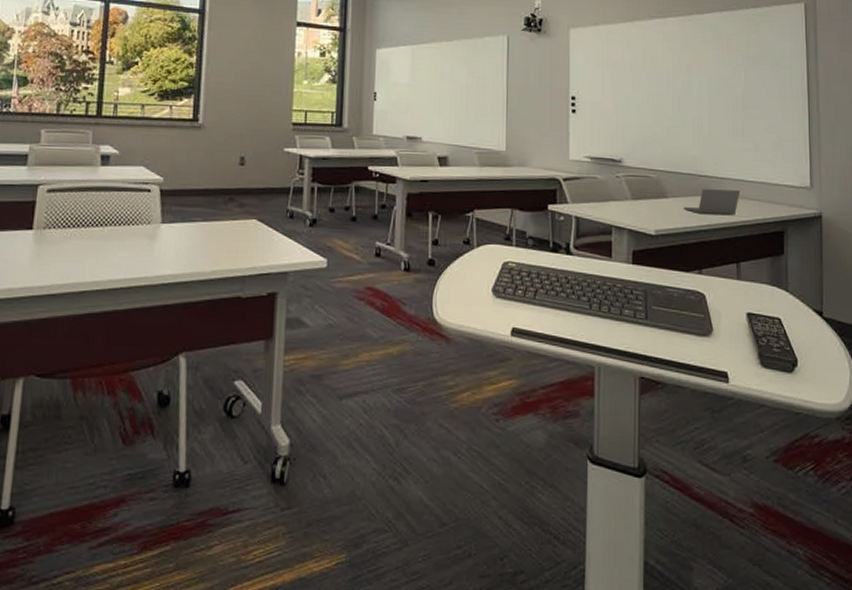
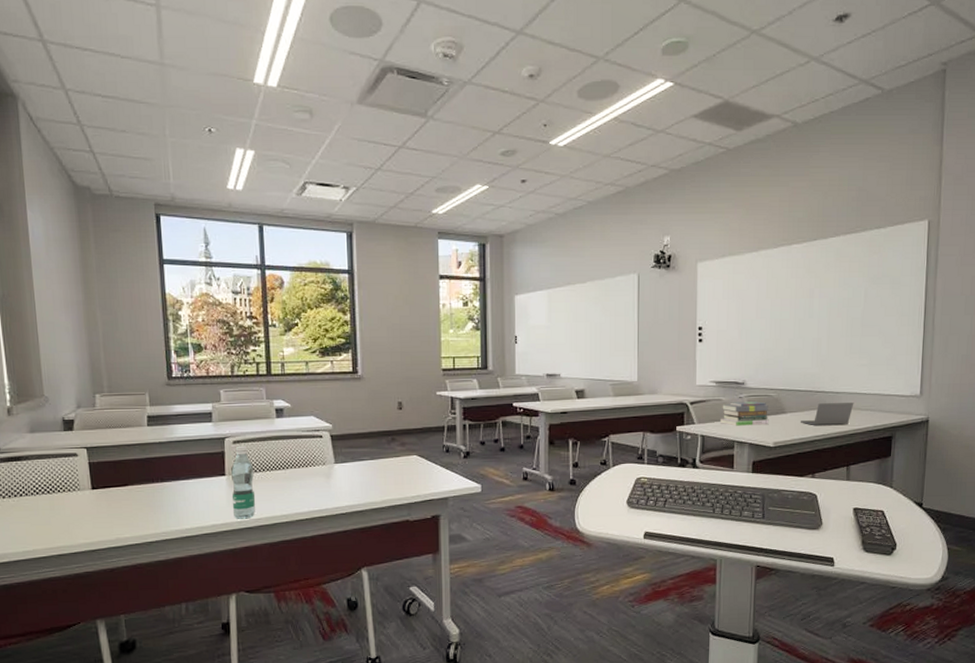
bottle: none [34,195,68,285] -> present [231,445,256,520]
books: none [596,181,649,210] -> present [720,401,769,426]

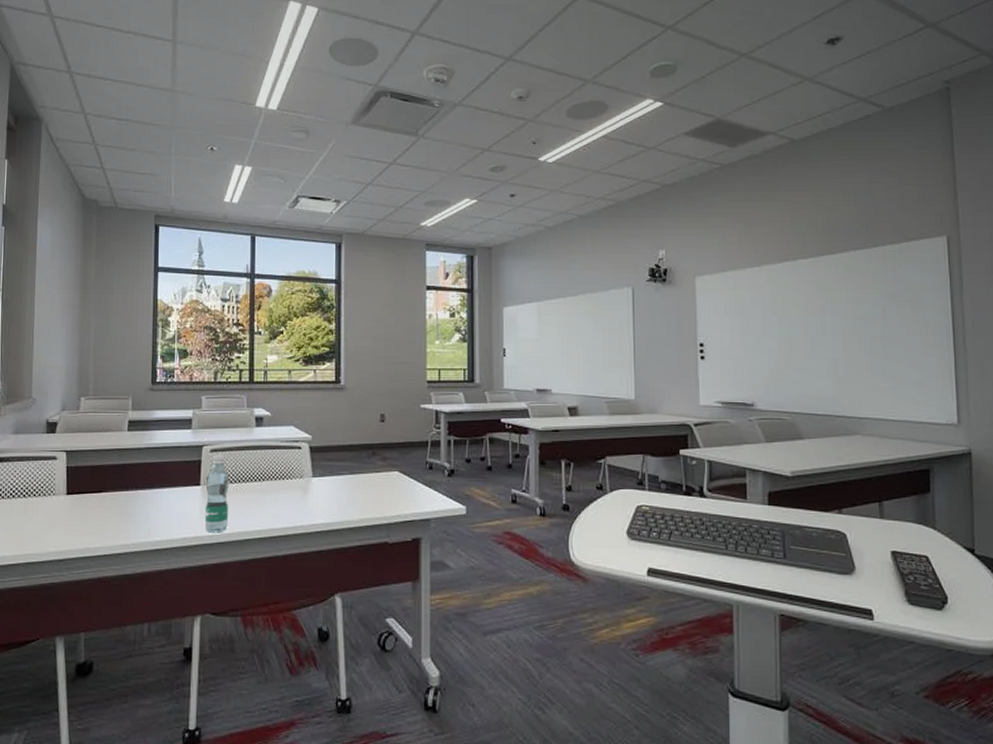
books: present [720,401,769,426] -> none [729,425,784,452]
laptop computer: present [801,403,854,426] -> none [821,429,881,455]

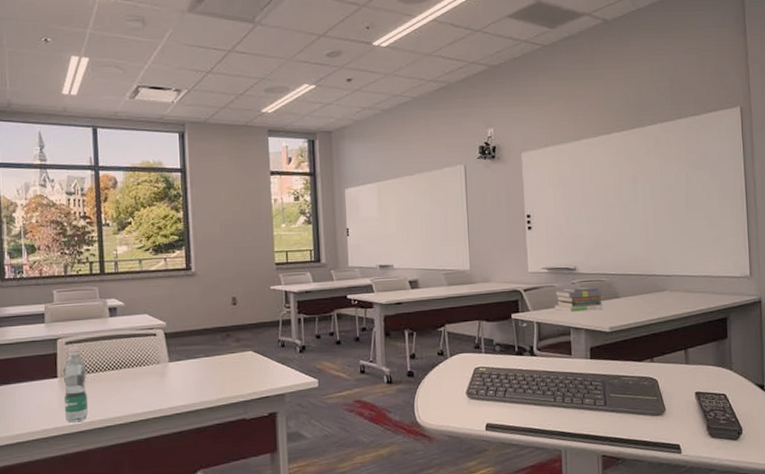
books: none [729,425,784,452] -> present [555,286,603,312]

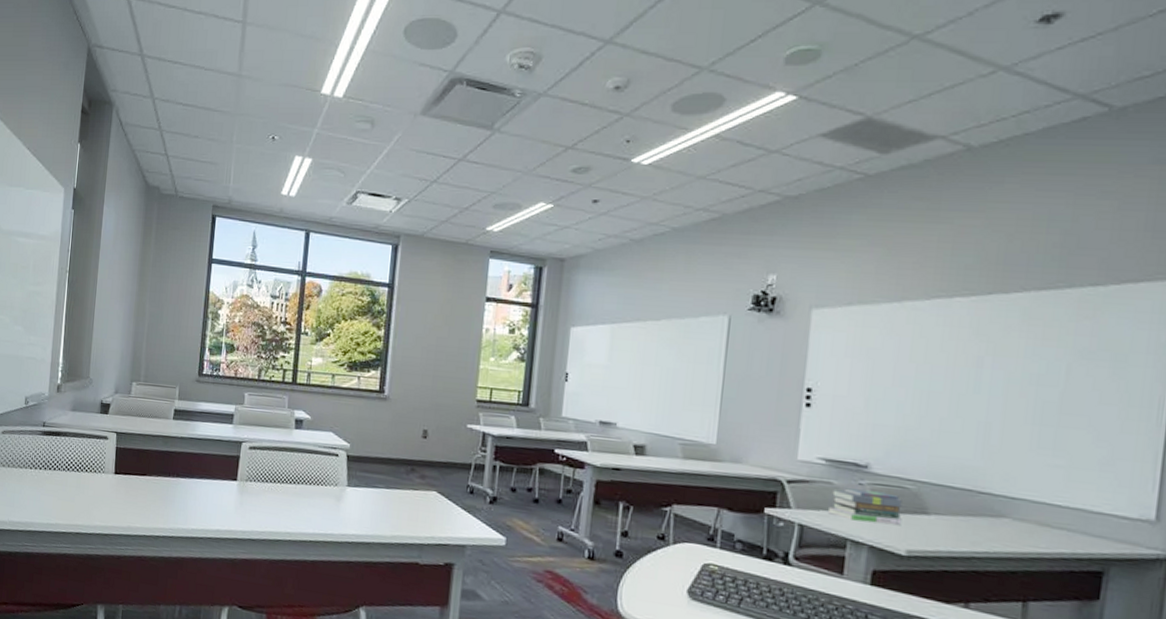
bottle: present [63,346,89,424] -> none [238,452,266,531]

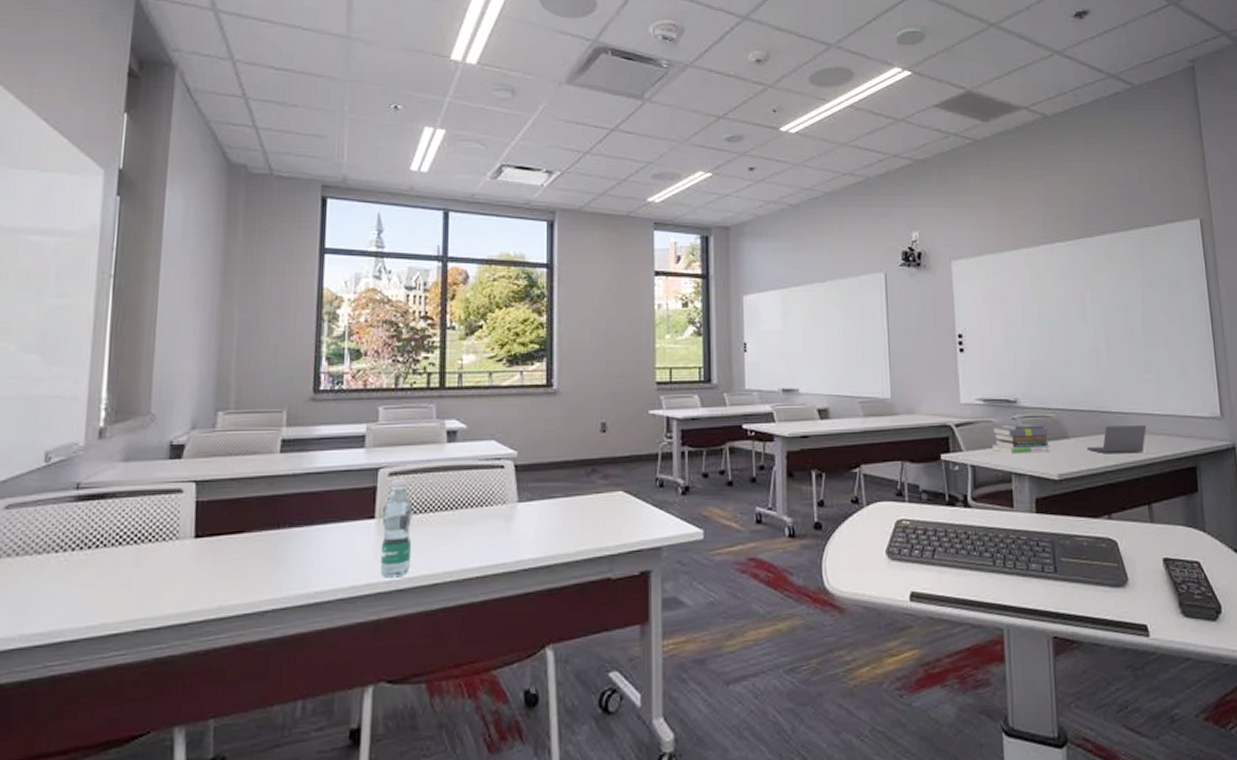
bottle: none [238,452,266,531] -> present [379,478,413,580]
laptop computer: none [951,509,1041,545] -> present [1087,425,1147,454]

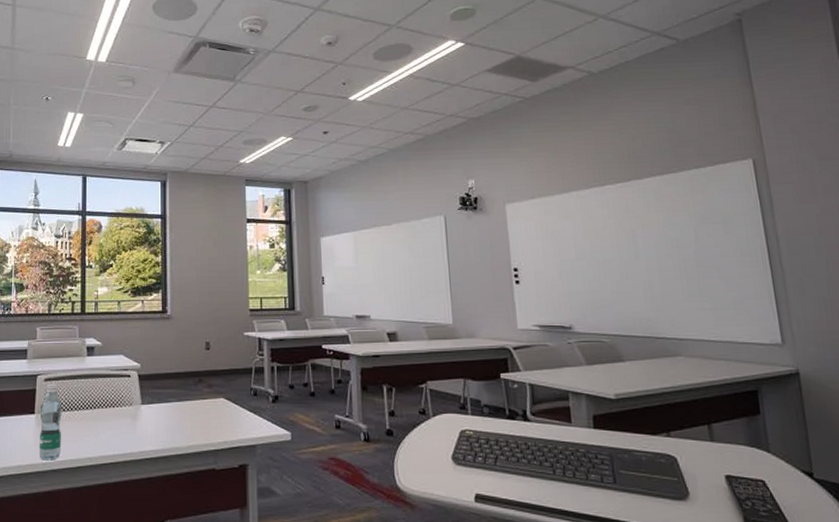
books: present [993,423,1050,454] -> none [549,348,606,375]
laptop computer: present [1087,425,1147,454] -> none [643,351,704,377]

